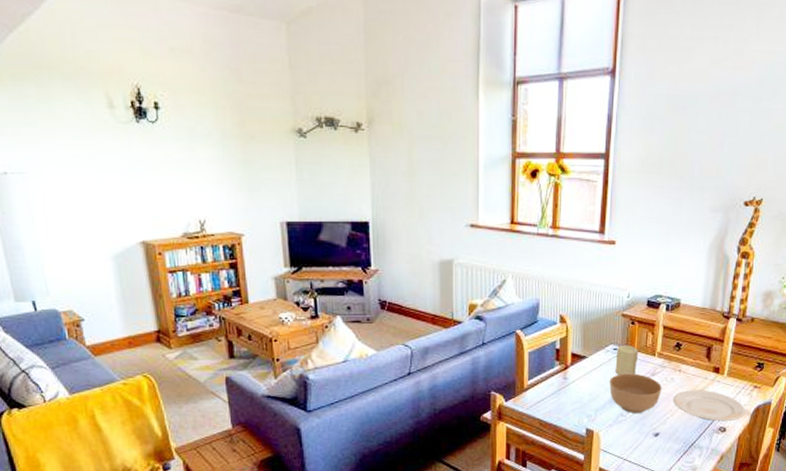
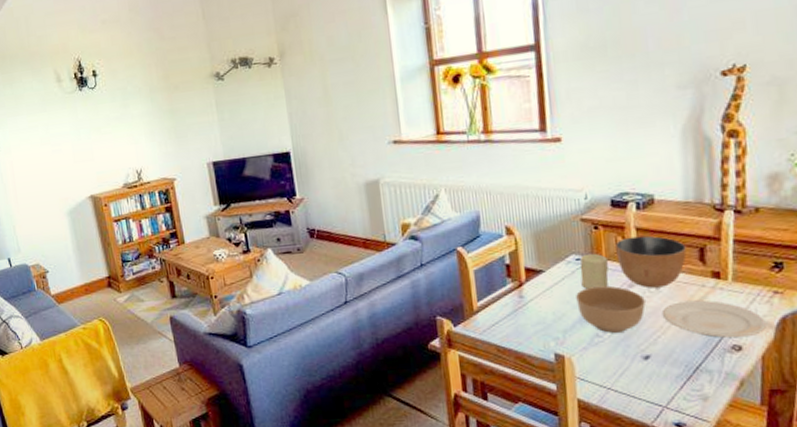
bowl: none [645,333,698,378] -> present [615,235,687,288]

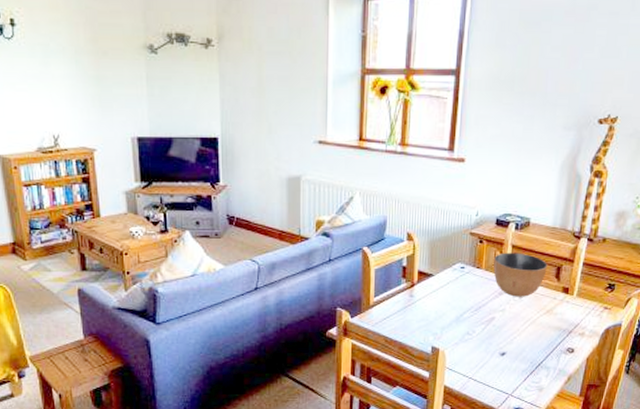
bowl: present [576,285,646,333] -> none [456,292,509,332]
candle: present [580,253,608,289] -> none [462,263,486,293]
plate: present [661,300,766,338] -> none [520,310,594,343]

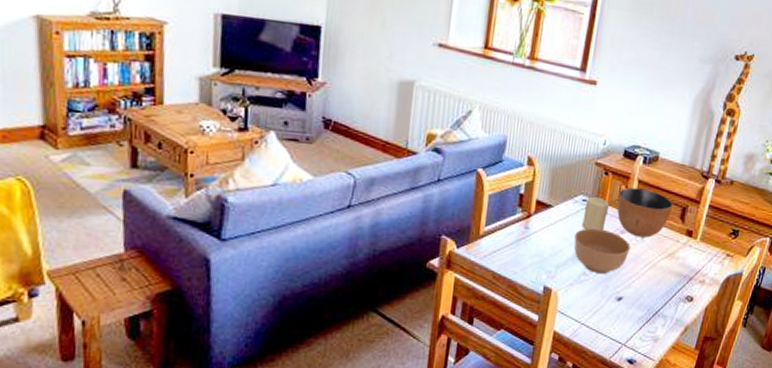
bowl: none [456,292,509,332] -> present [573,228,631,274]
candle: none [462,263,486,293] -> present [582,196,609,230]

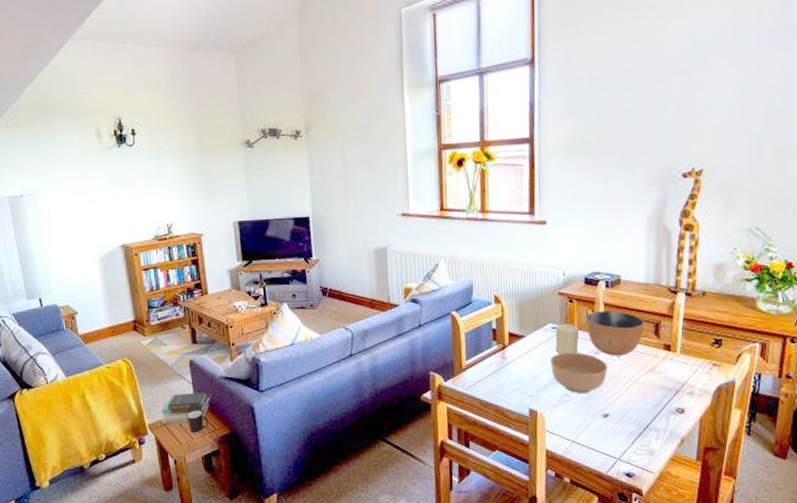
books: none [68,233,150,273] -> present [161,392,212,425]
mug: none [109,256,141,289] -> present [186,410,208,435]

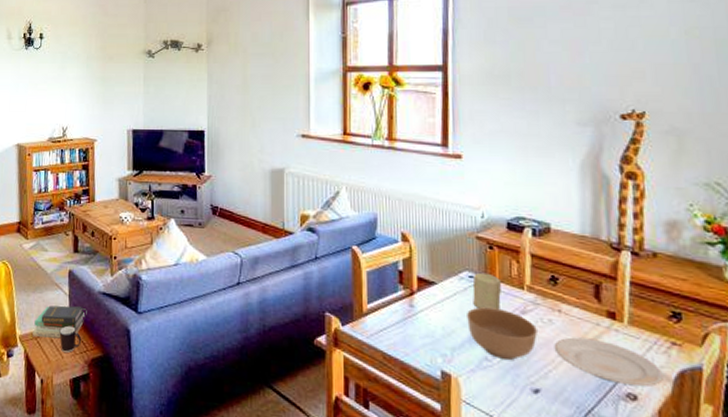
bowl: present [586,310,644,356] -> none [510,262,582,319]
plate: none [621,368,705,402] -> present [554,337,663,387]

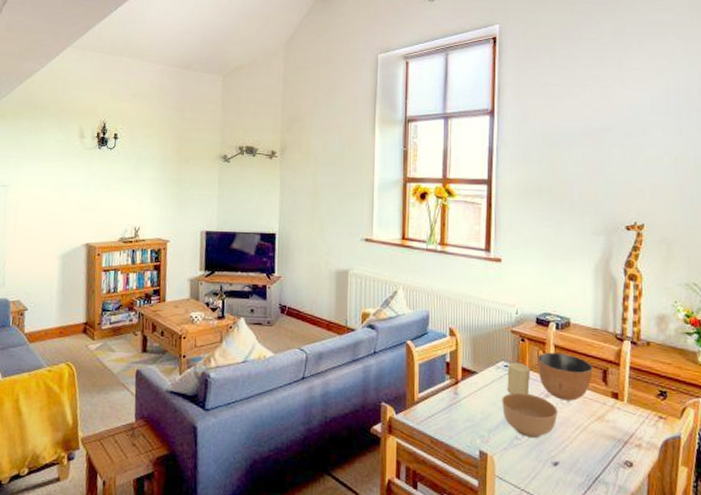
books: present [32,305,87,339] -> none [96,405,154,439]
mug: present [59,325,81,354] -> none [124,425,147,454]
bowl: none [510,262,582,319] -> present [537,352,593,401]
plate: present [554,337,663,387] -> none [570,415,652,455]

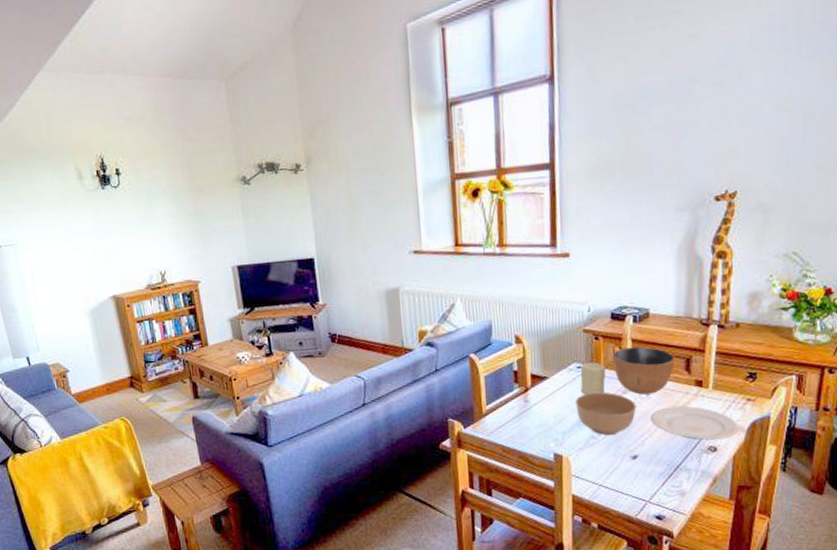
plate: none [570,415,652,455] -> present [650,406,738,440]

